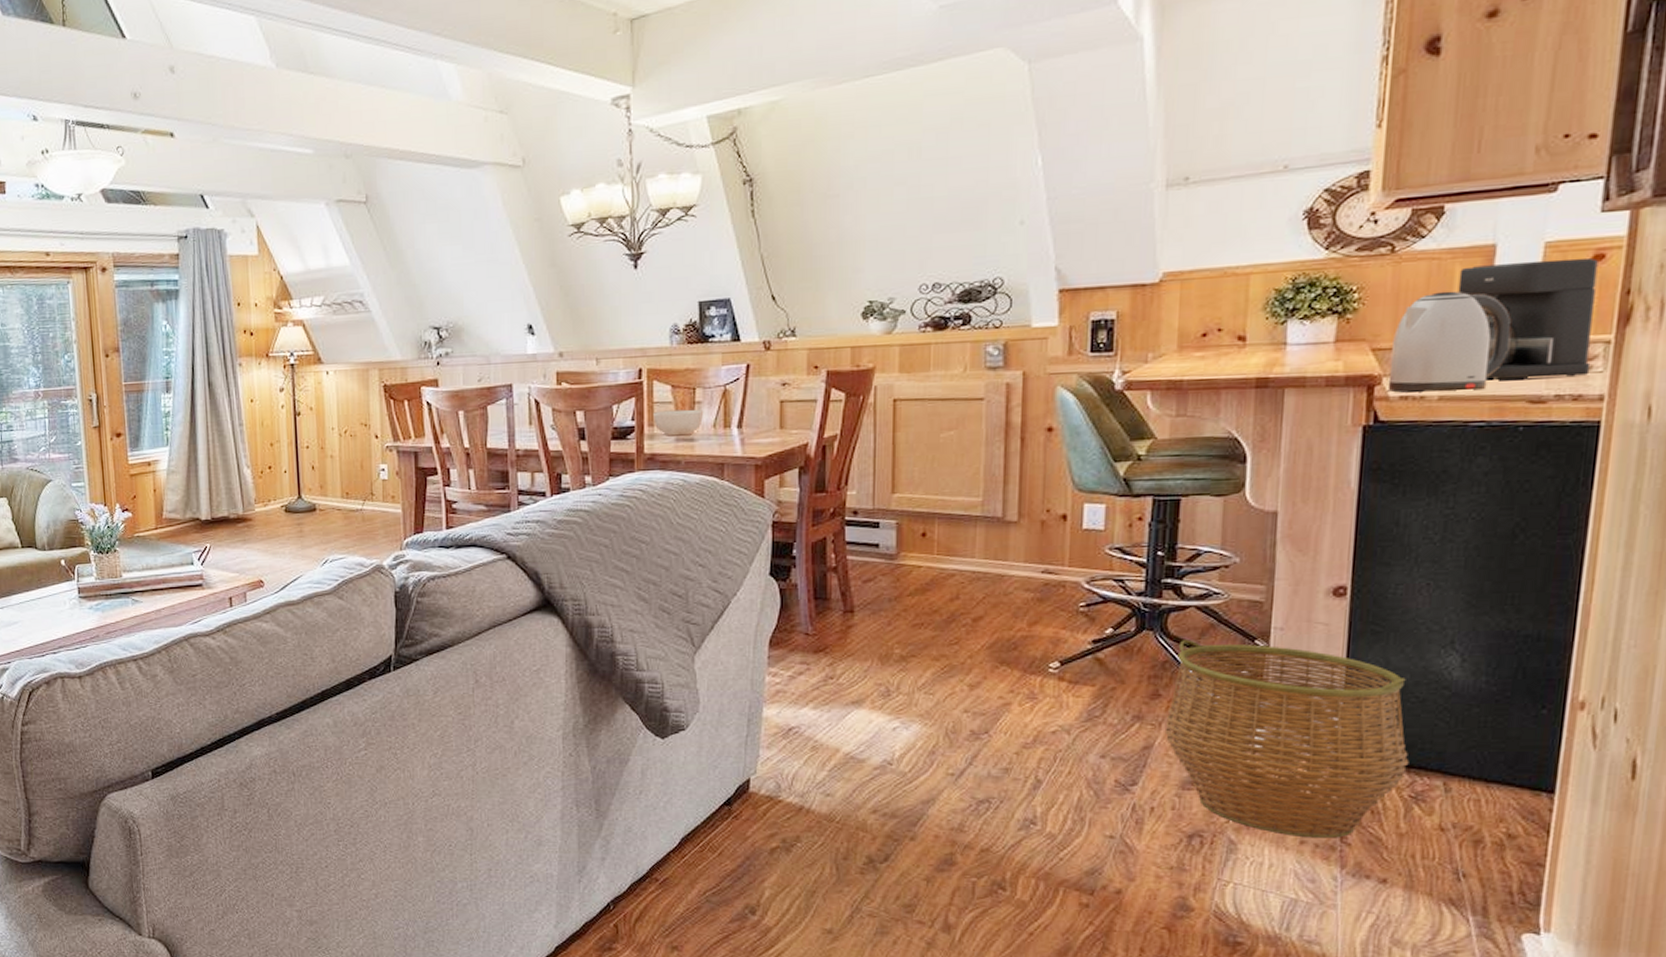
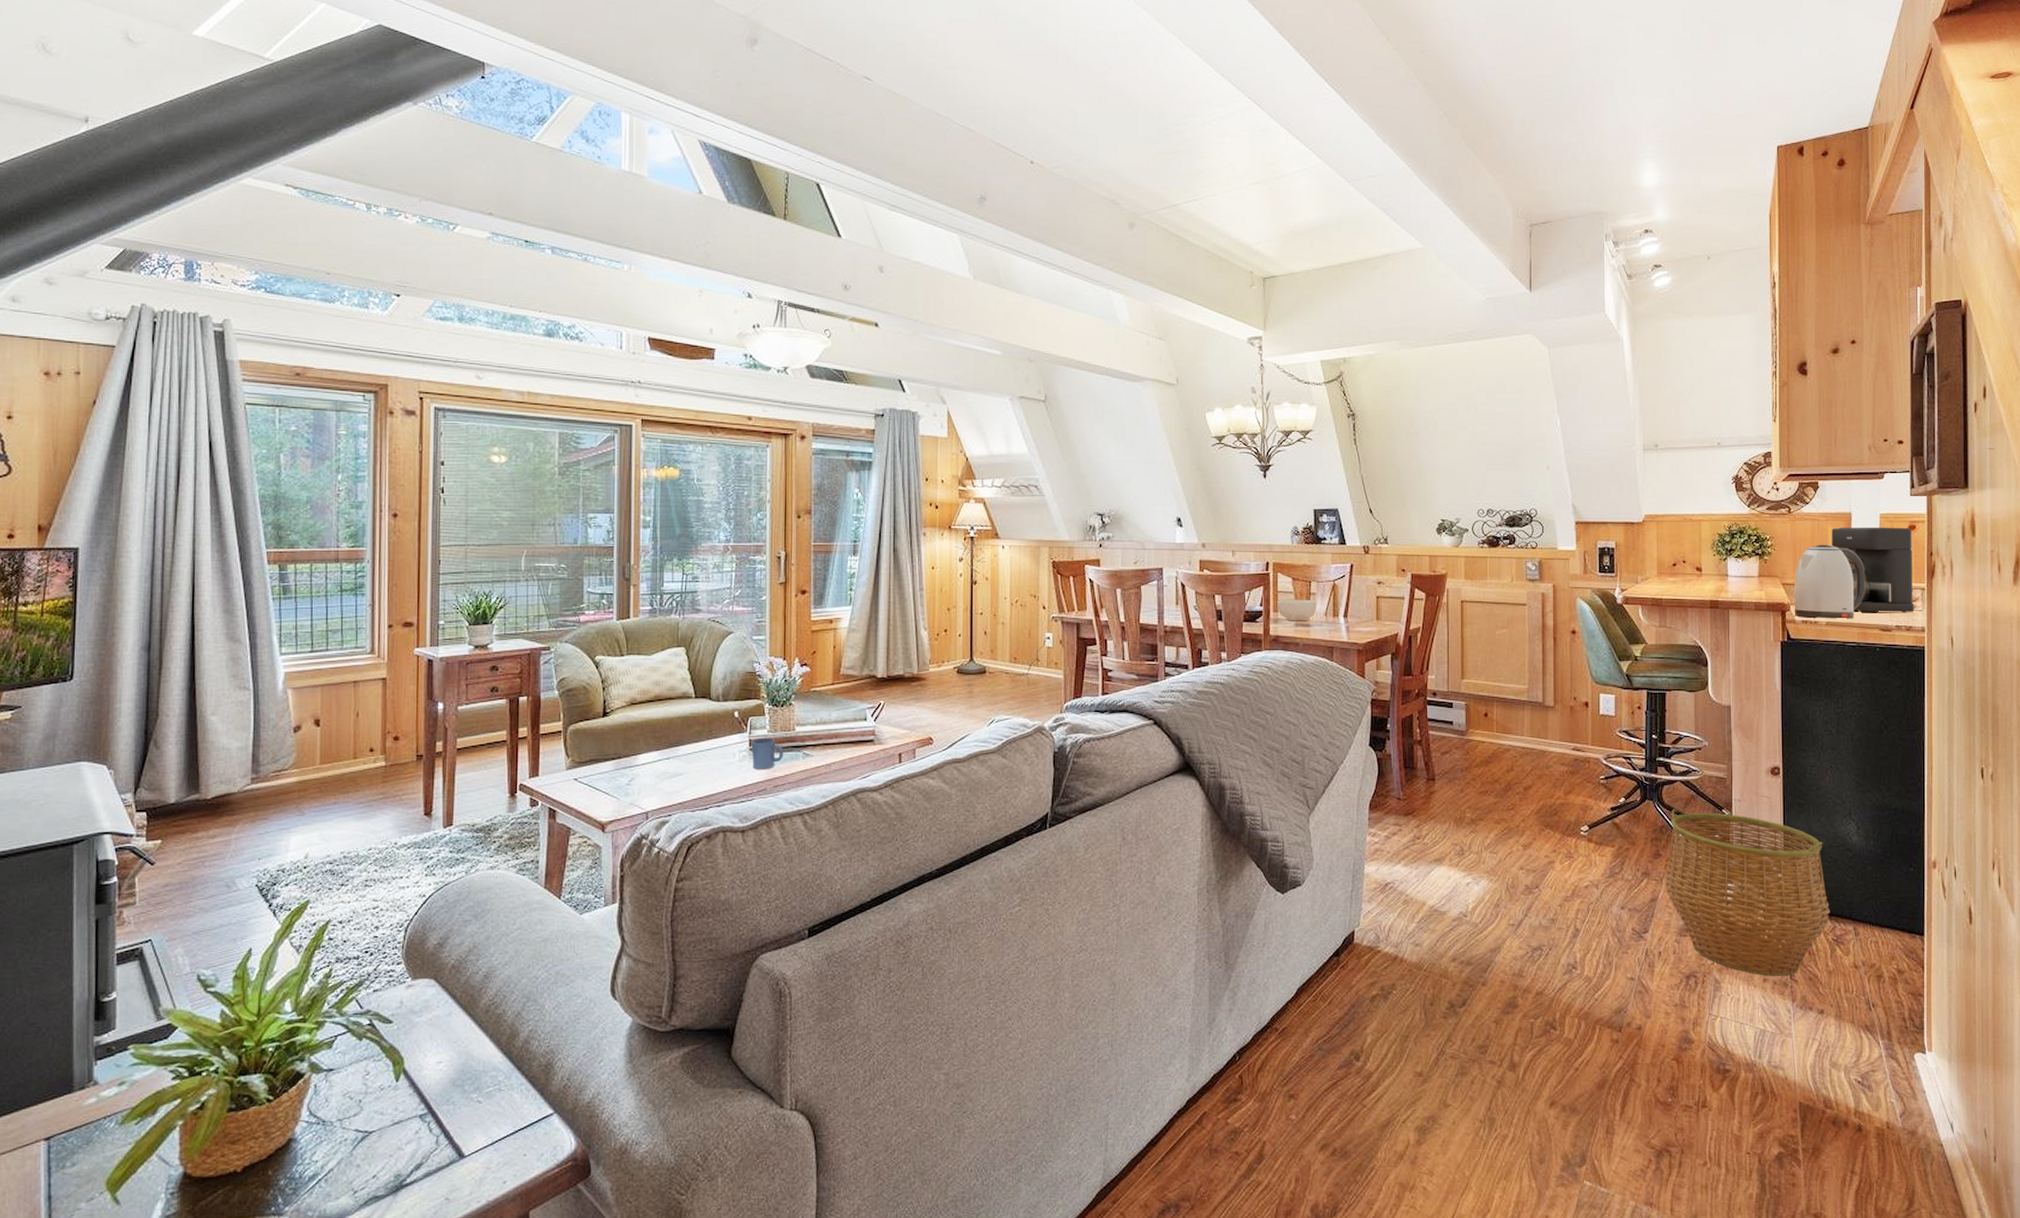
mug: none [80,584,113,618] -> present [751,737,784,771]

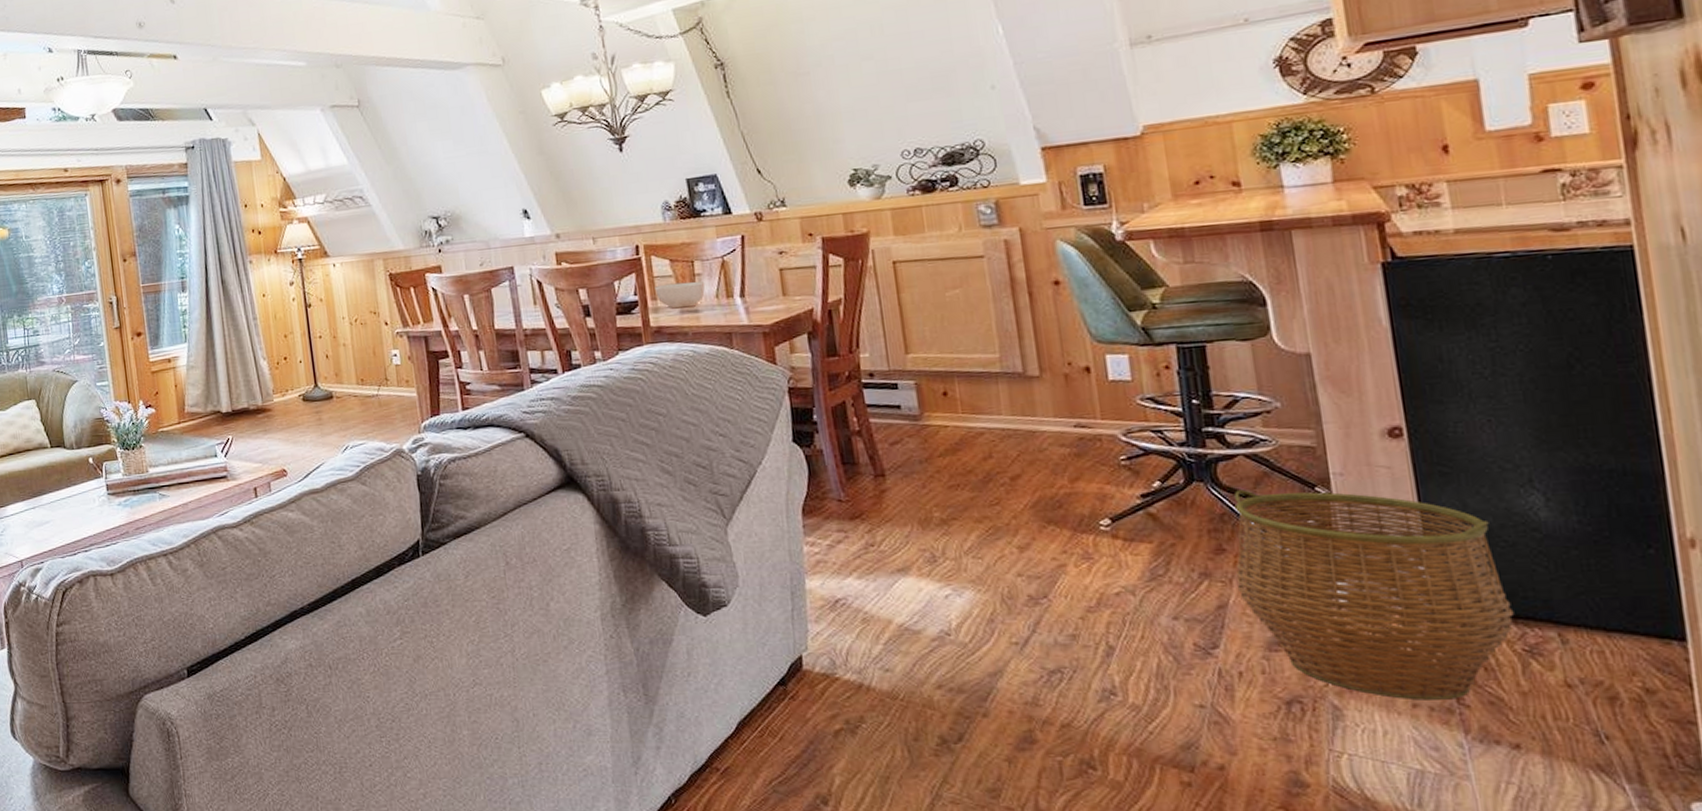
mug: present [751,737,784,771] -> none [108,480,141,515]
kettle: present [1794,544,1866,619] -> none [1392,126,1516,228]
coffee maker: present [1831,527,1915,613] -> none [1446,86,1609,211]

